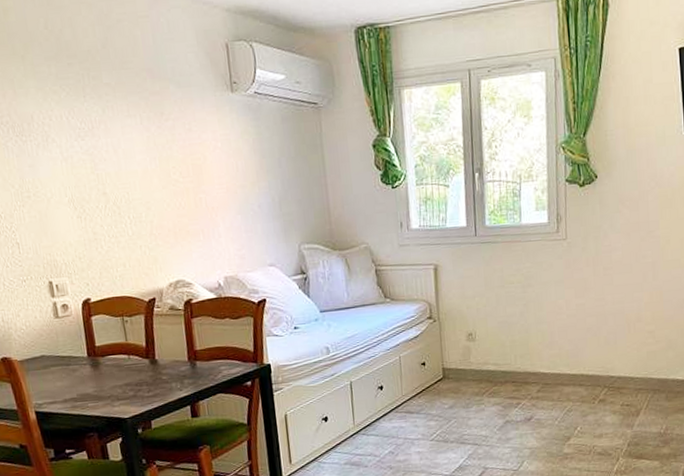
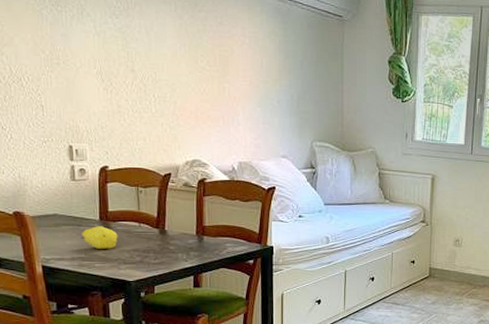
fruit: none [71,362,108,387] -> present [81,226,118,249]

